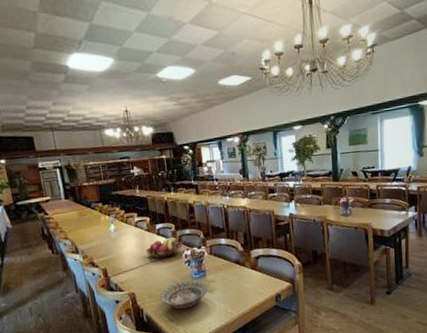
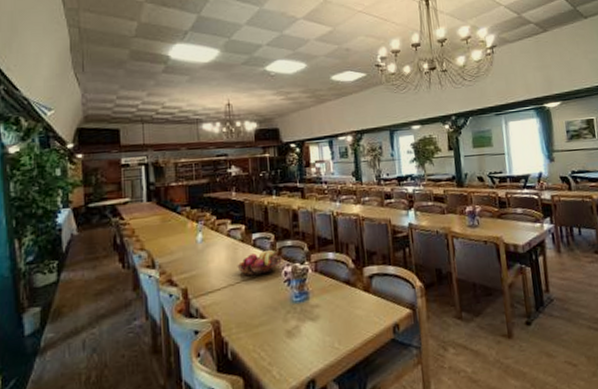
decorative bowl: present [160,280,208,310] -> none [251,305,311,344]

